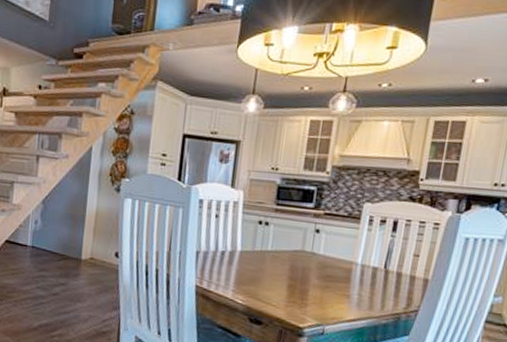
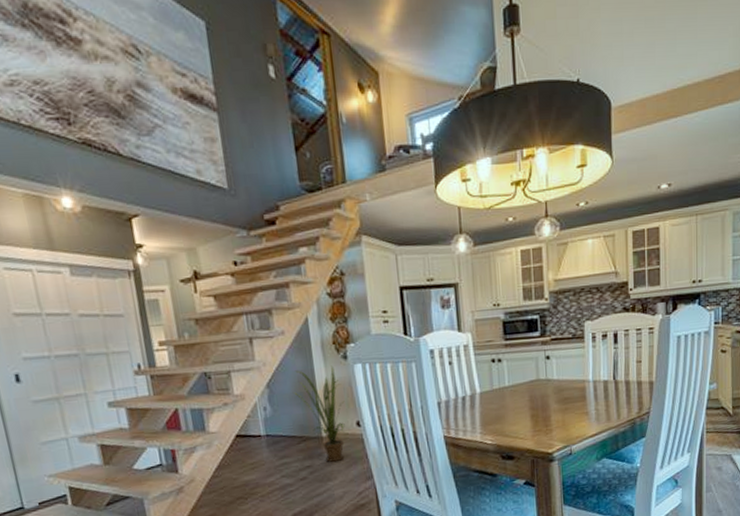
house plant: none [65,193,109,286] -> present [294,365,345,462]

